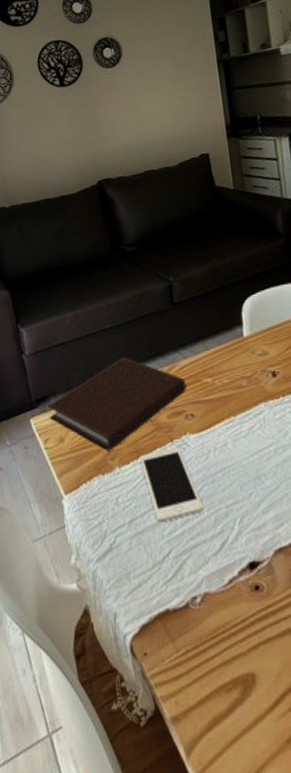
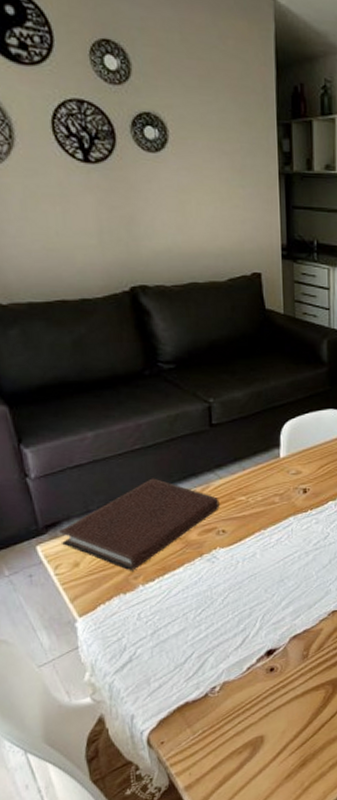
cell phone: present [139,447,204,522] -> none [165,561,228,630]

